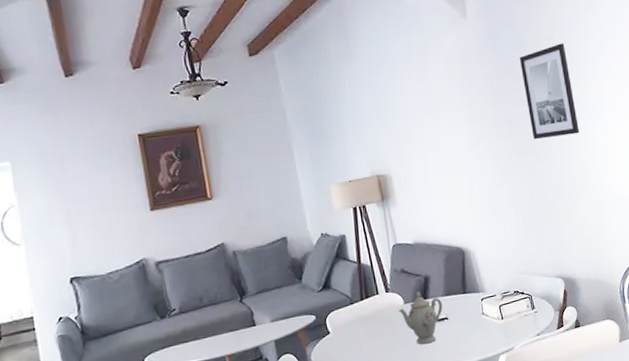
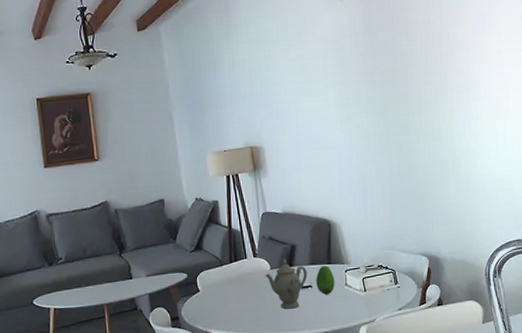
fruit: none [451,295,472,326] -> present [316,266,335,294]
wall art: present [519,43,579,140] -> none [393,27,451,120]

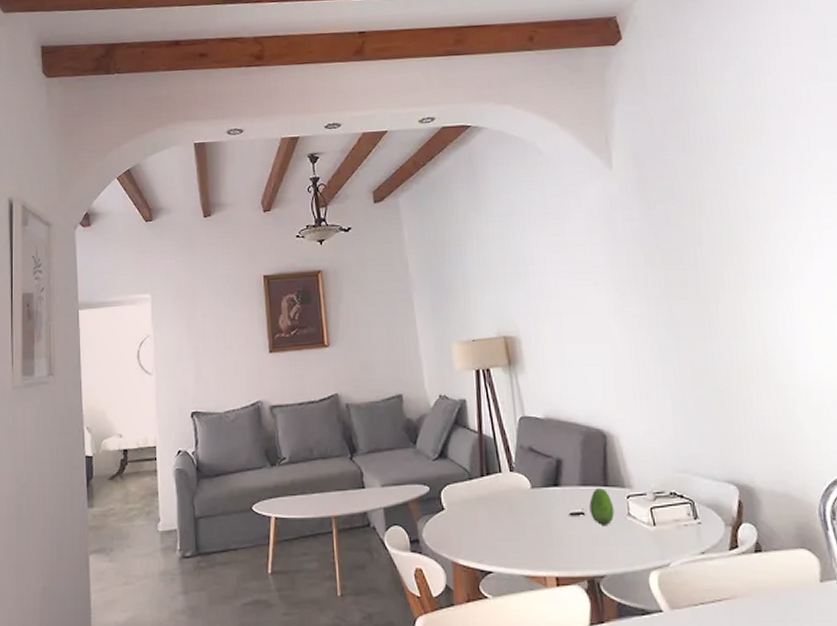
teapot: present [265,258,308,309] -> none [524,476,579,541]

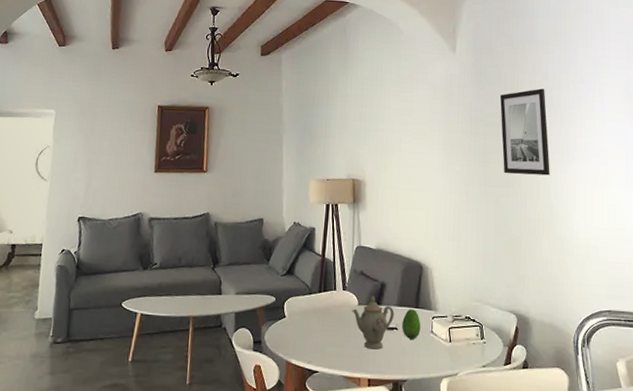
teapot: none [524,476,579,541] -> present [352,296,395,350]
wall art: none [676,198,757,310] -> present [499,88,550,176]

